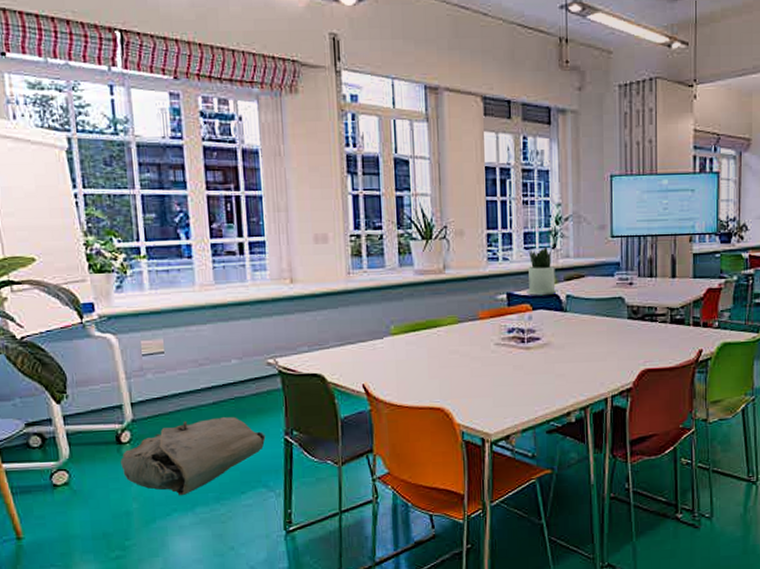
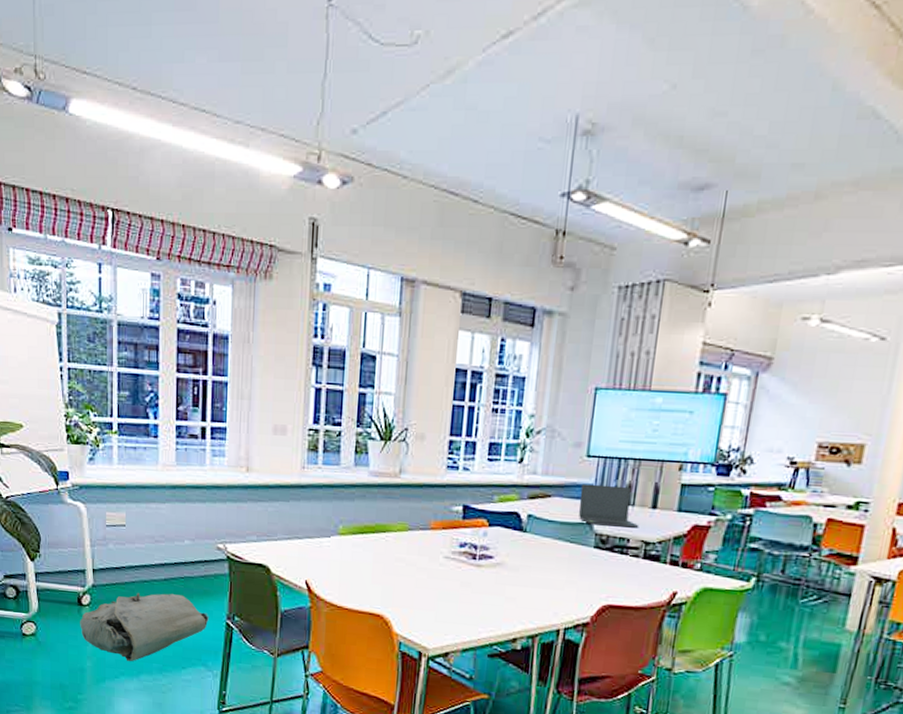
planter: present [526,246,558,296] -> none [484,460,520,513]
laptop: none [609,260,663,298] -> present [578,483,639,528]

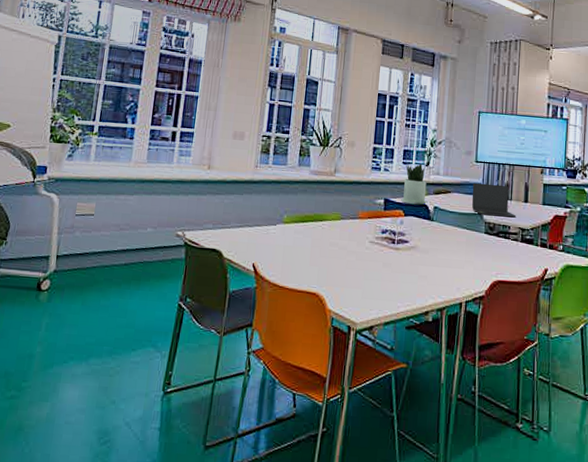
bag: present [80,593,209,662] -> none [35,277,163,346]
planter: none [484,460,520,513] -> present [401,163,428,205]

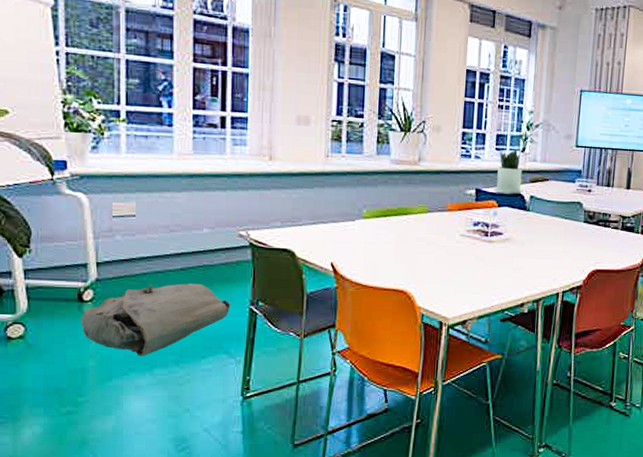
bag: none [35,277,163,346] -> present [81,283,231,357]
laptop: present [471,182,517,218] -> none [571,169,618,205]

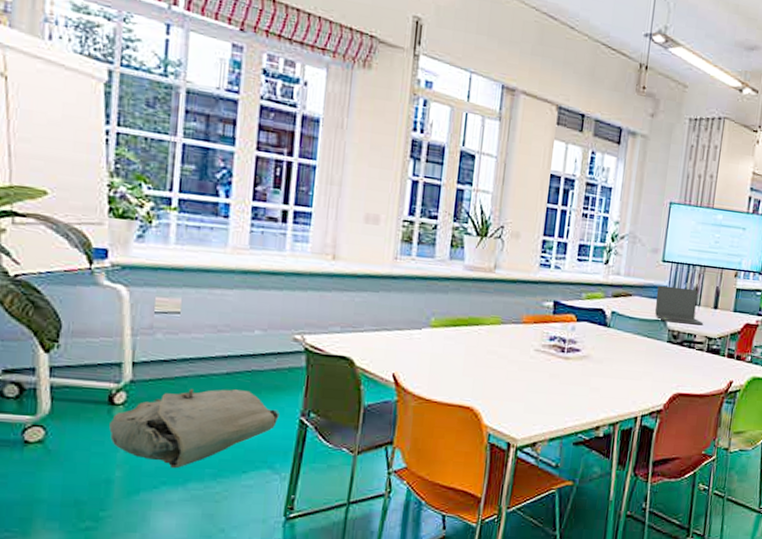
planter: present [494,149,523,195] -> none [573,260,605,310]
laptop: none [571,169,618,205] -> present [655,285,704,326]

